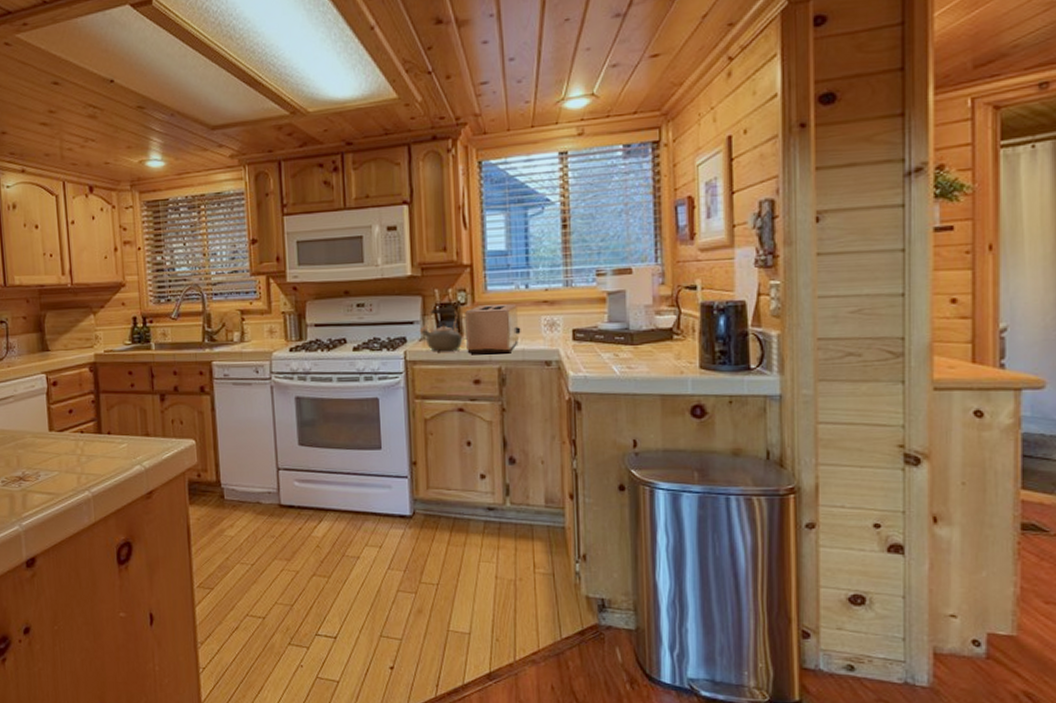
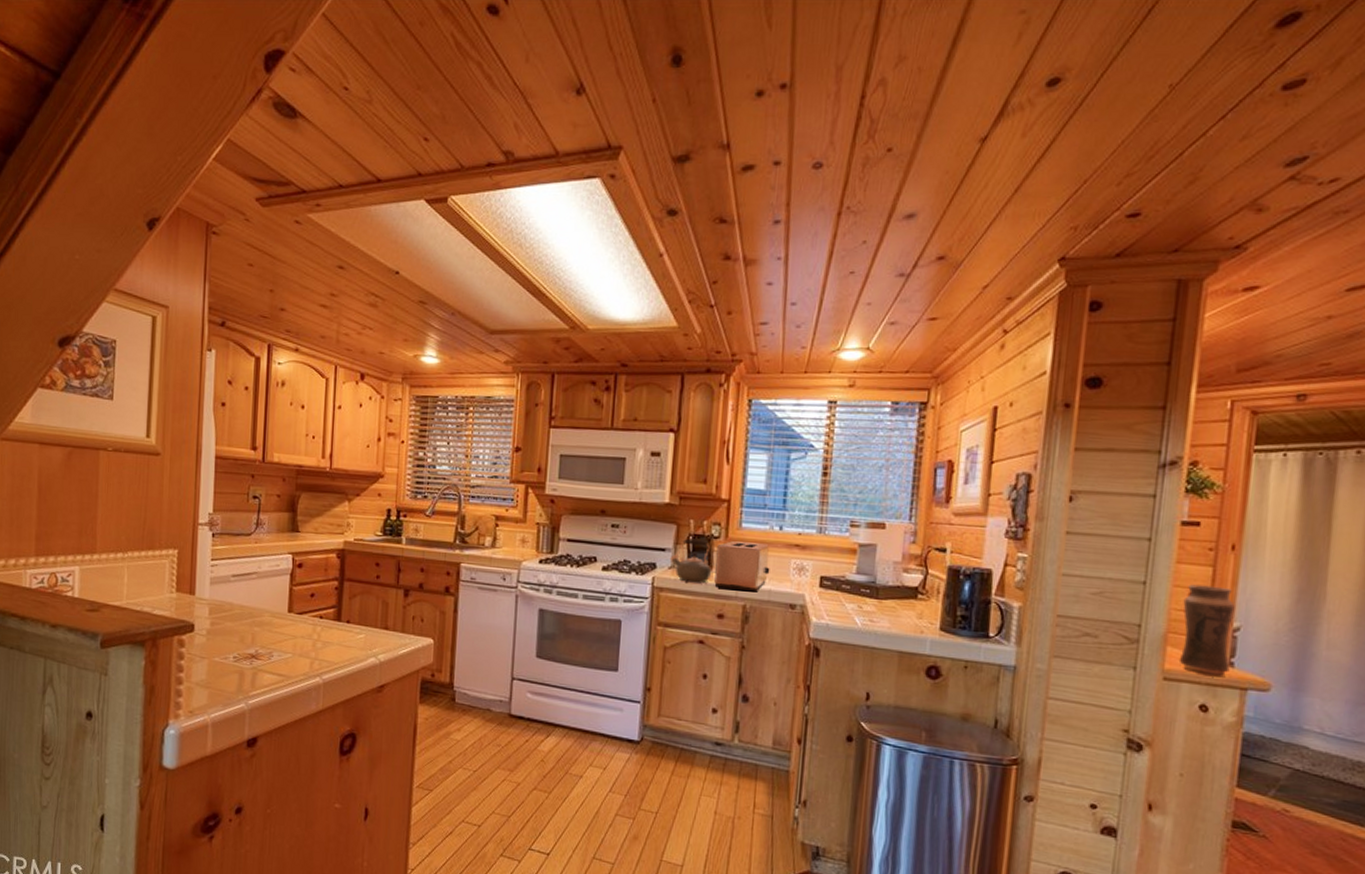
vase: none [945,288,1001,381] -> present [1178,584,1235,678]

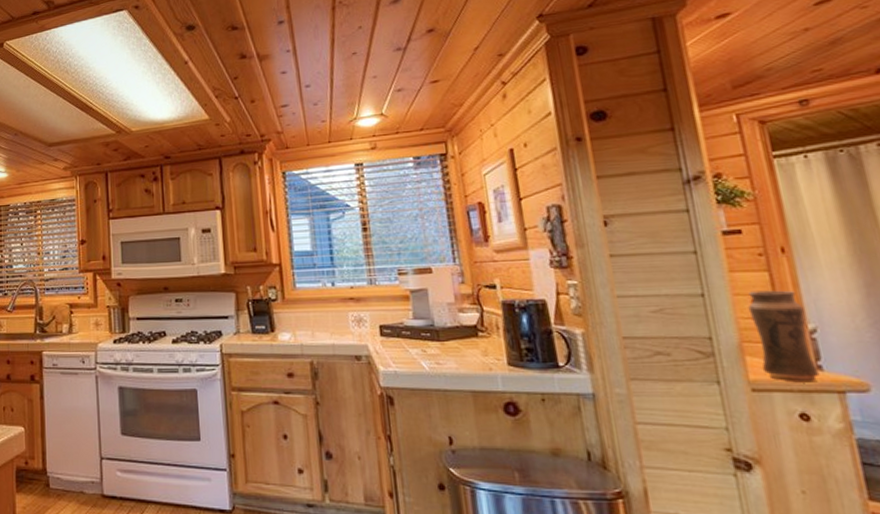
kettle: present [669,539,712,582] -> none [233,304,276,345]
toaster: present [714,541,770,592] -> none [276,301,330,349]

